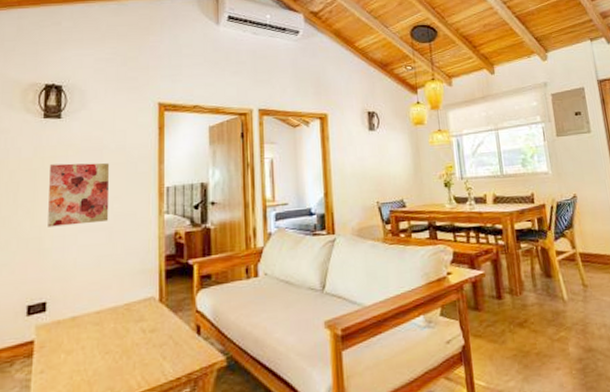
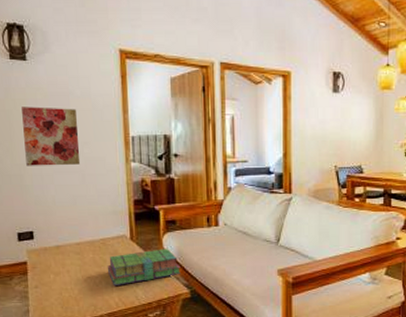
stack of books: none [130,308,216,362] -> present [107,249,181,287]

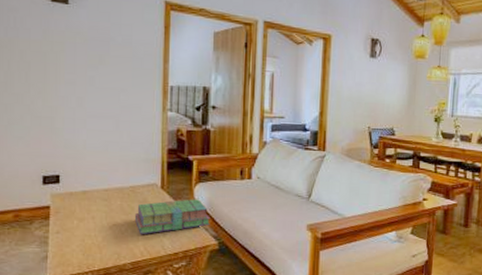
wall art: present [22,107,81,166] -> none [59,49,116,111]

